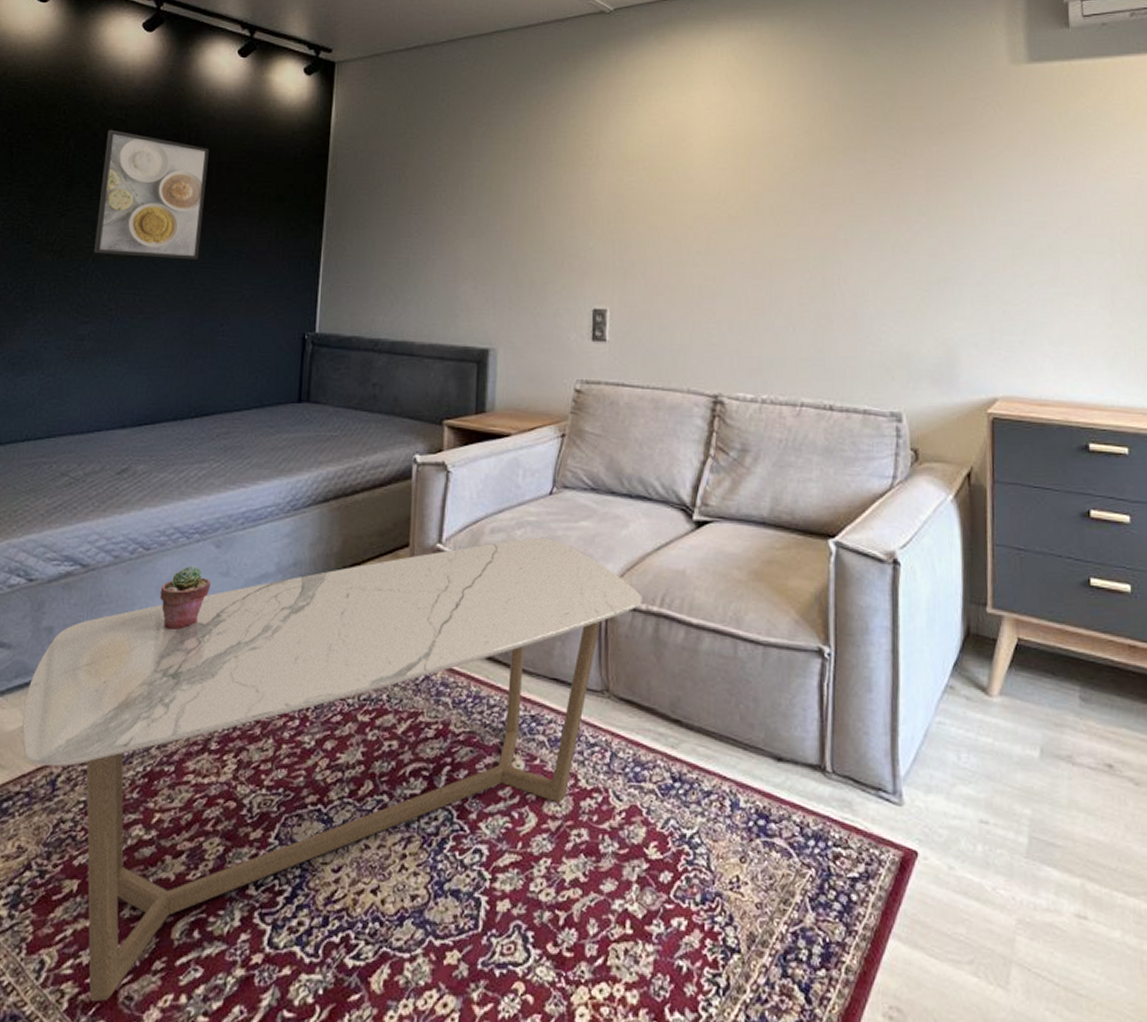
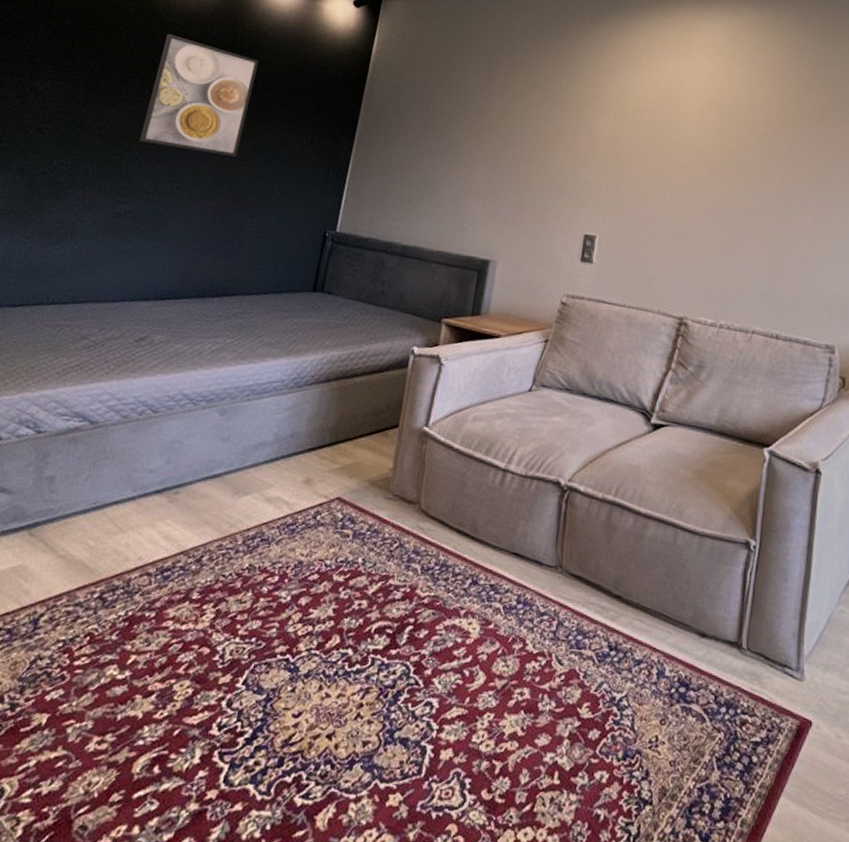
coffee table: present [21,537,642,1003] -> none [10,427,600,831]
potted succulent: present [159,565,212,631] -> none [161,429,212,488]

